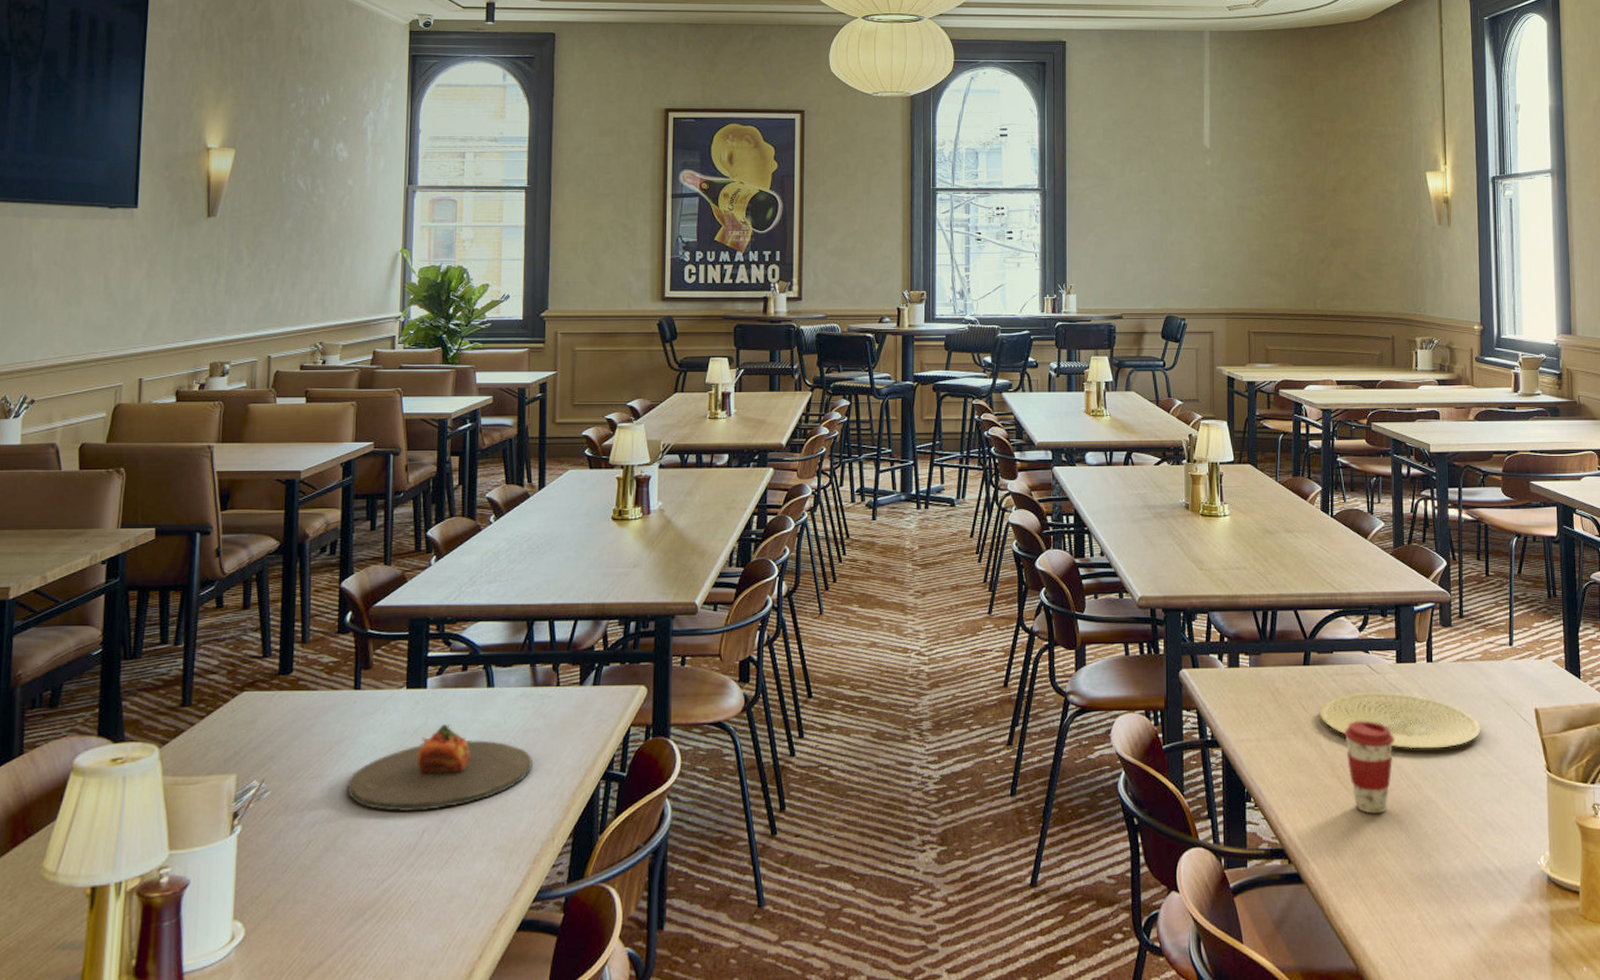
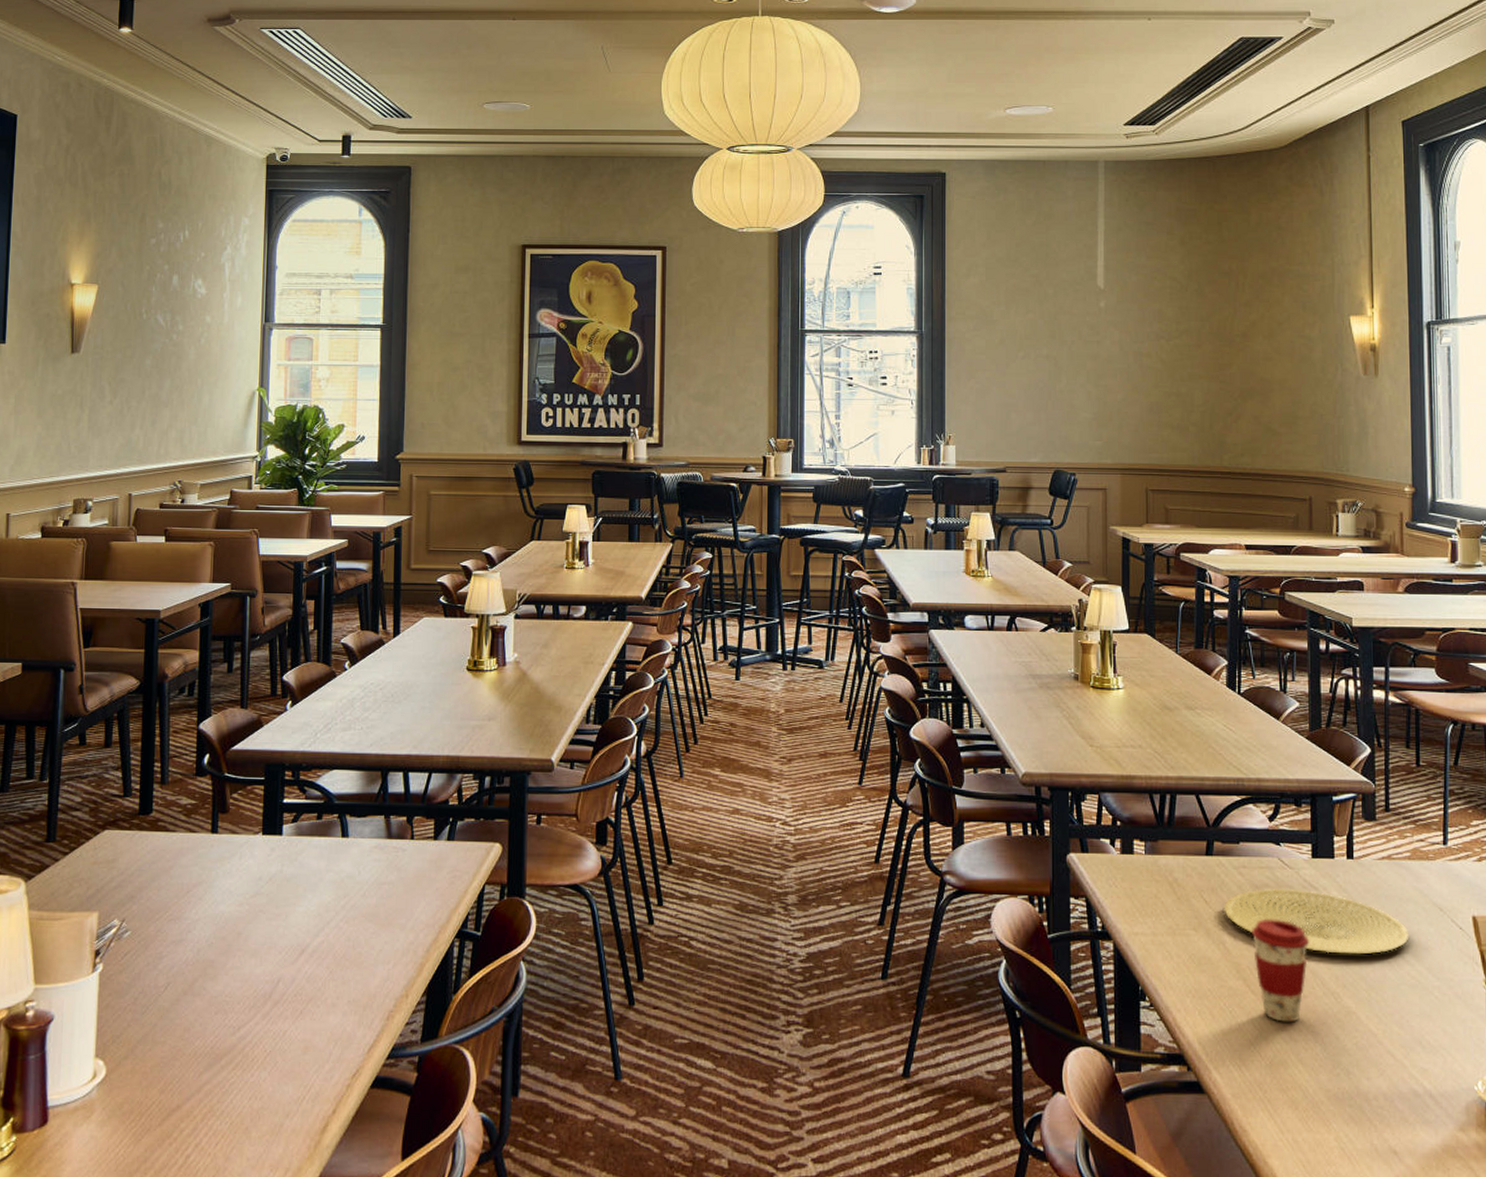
plate: present [347,724,532,812] -> none [204,873,387,960]

